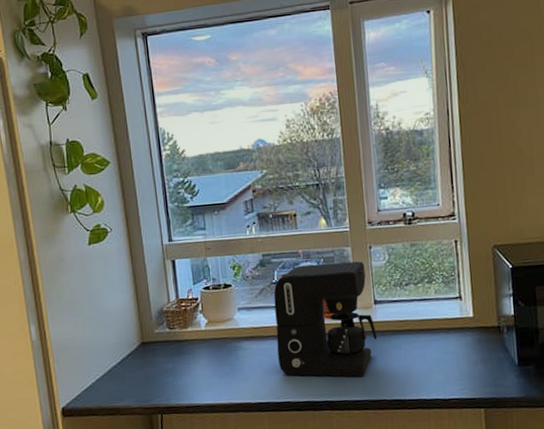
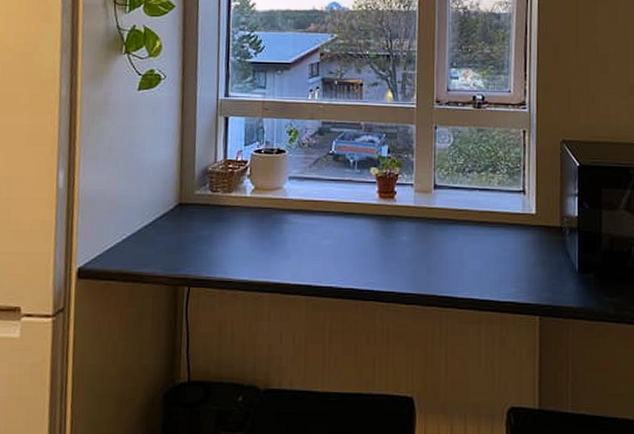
coffee maker: present [273,261,377,377] -> none [324,138,434,266]

